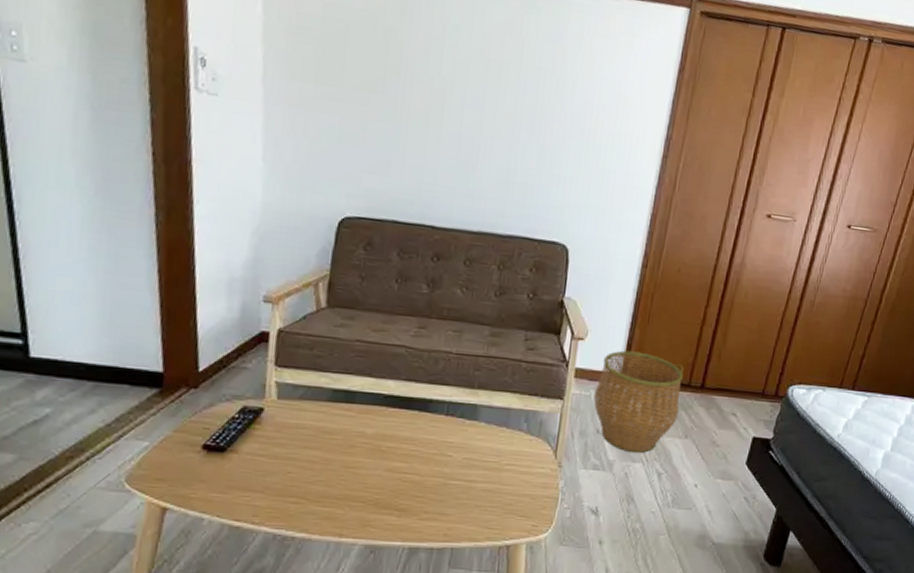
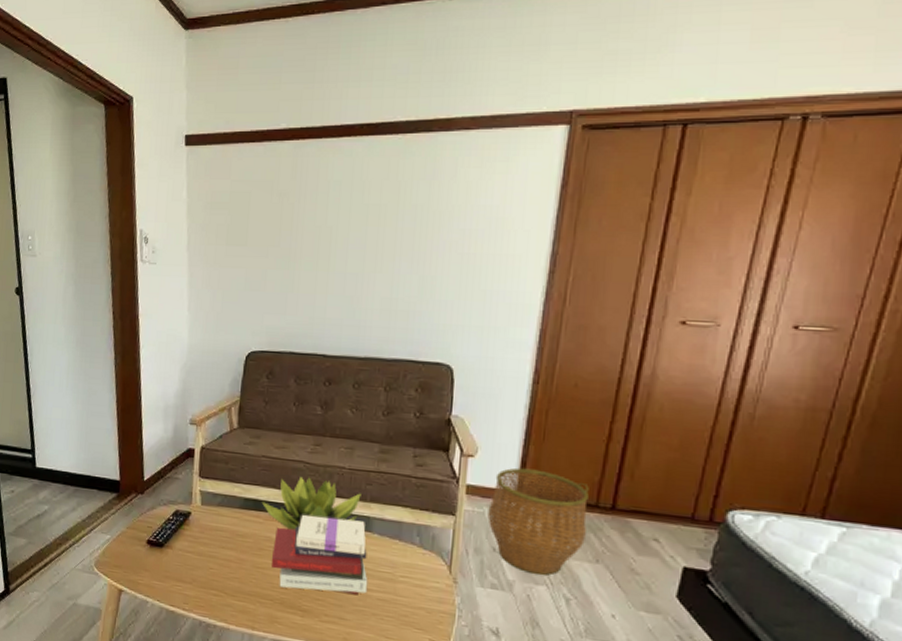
decorative plant: none [354,363,469,423] -> present [261,476,361,530]
books: none [364,405,473,488] -> present [271,514,368,596]

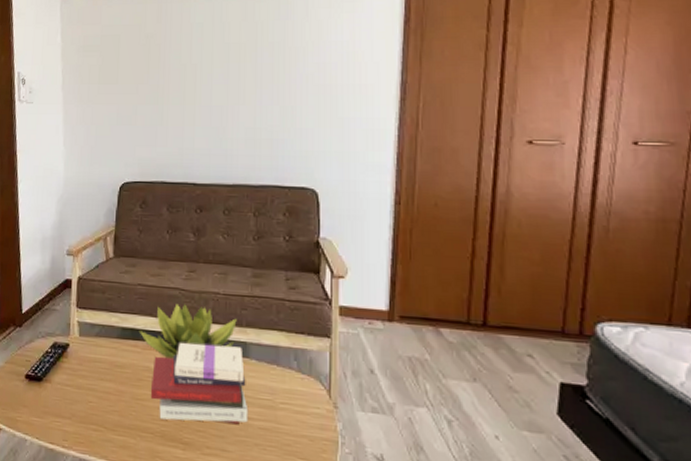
basket: present [487,468,589,575] -> none [362,287,461,397]

